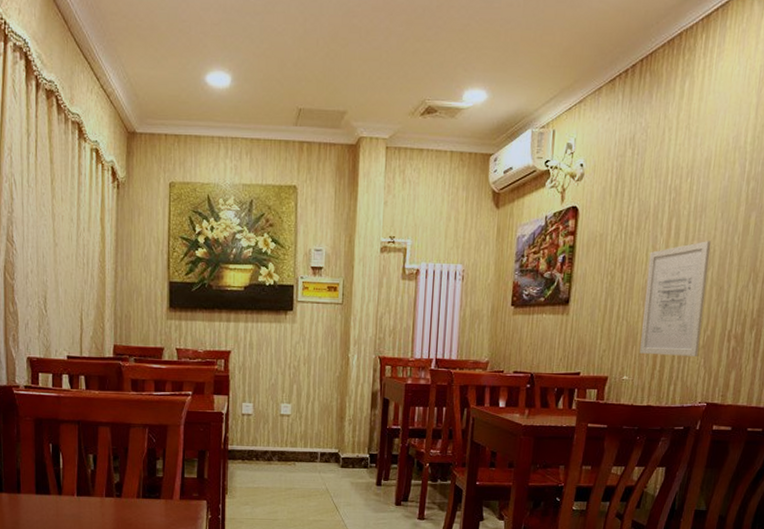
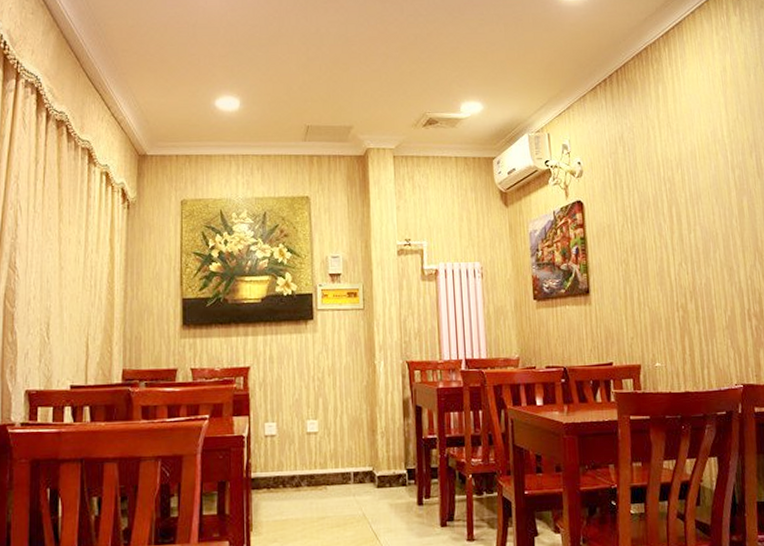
wall art: present [640,241,711,356] -> none [657,225,725,339]

